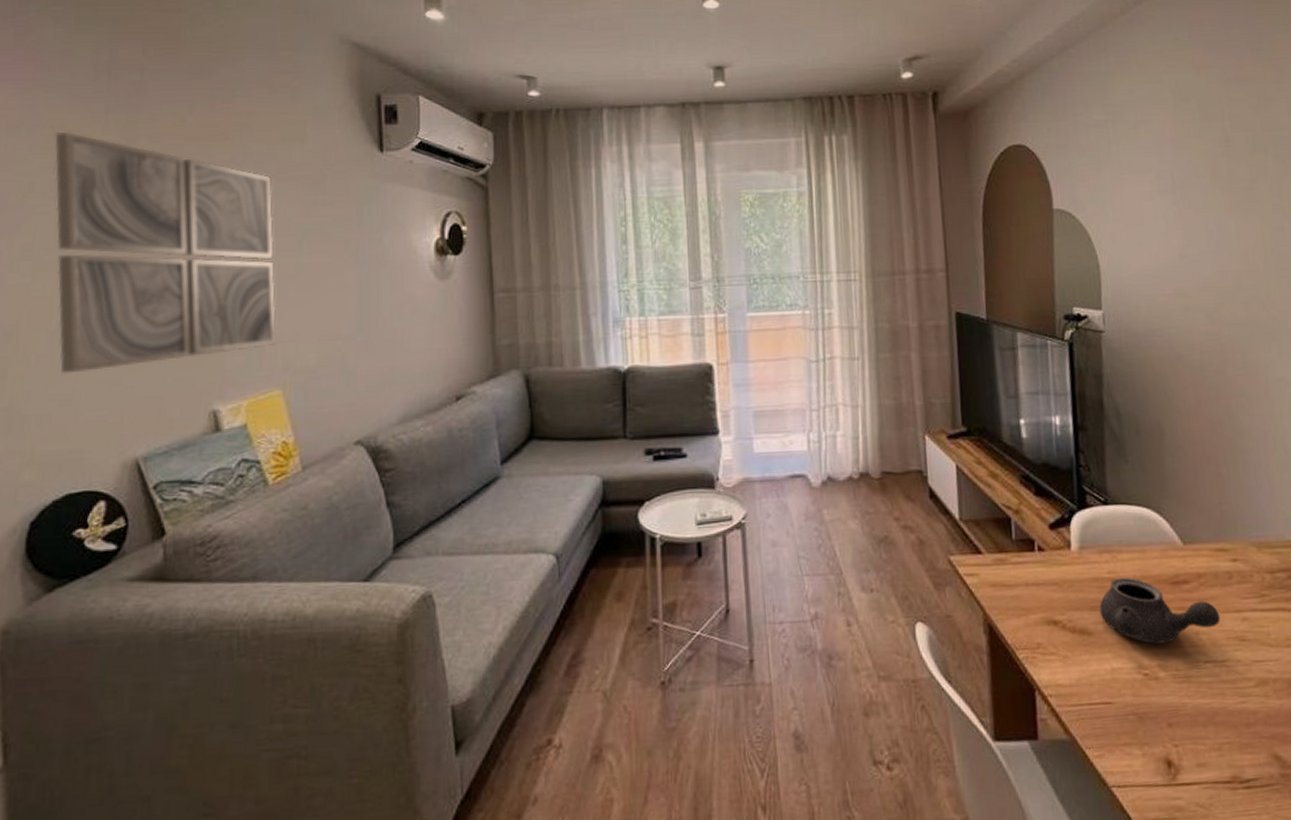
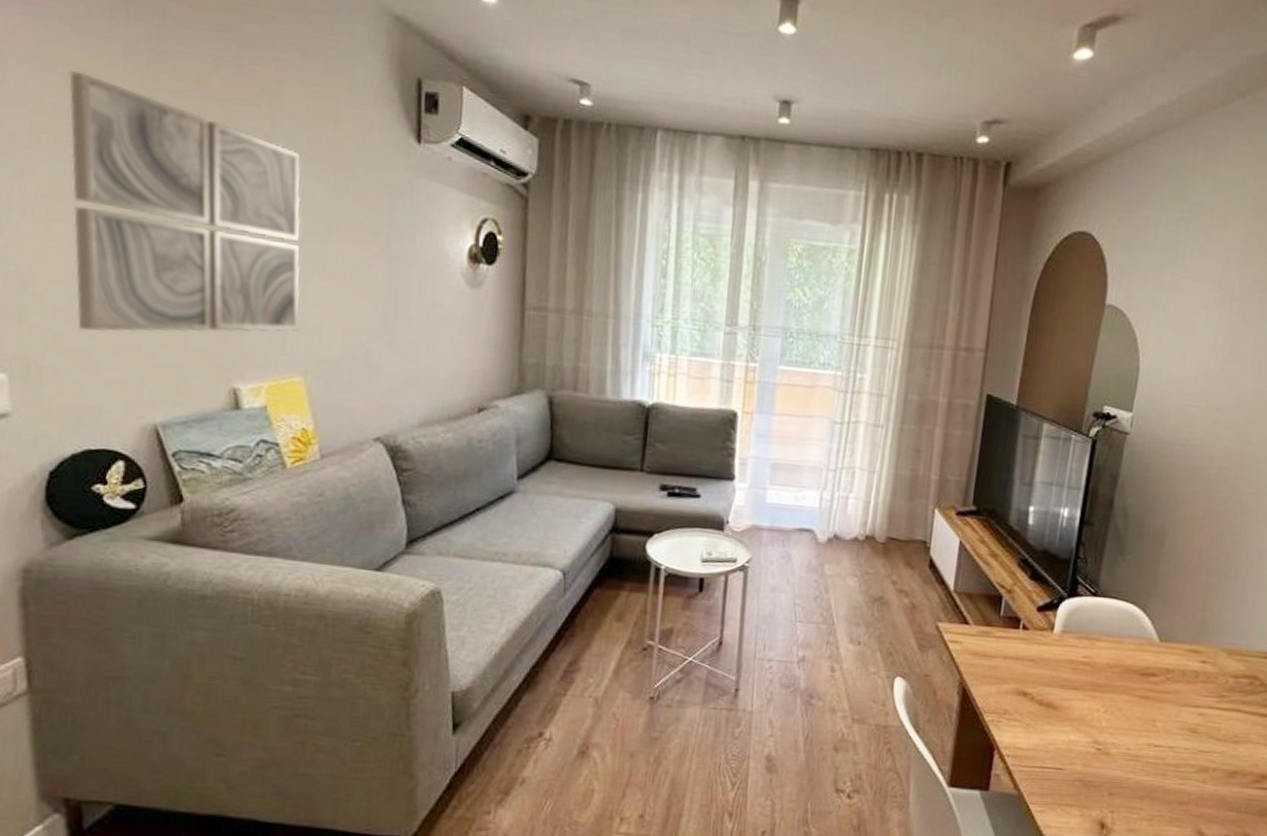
teapot: present [1099,577,1221,644] -> none [1068,662,1179,726]

